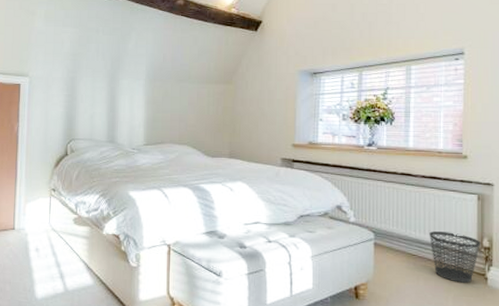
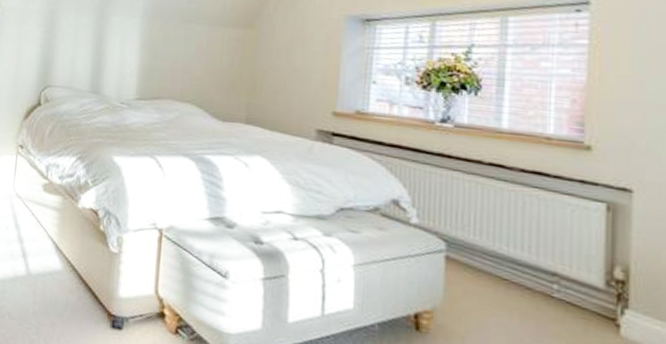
wastebasket: present [429,231,481,283] -> none [529,248,611,329]

